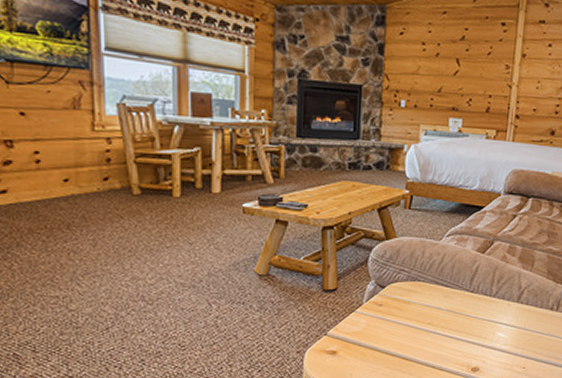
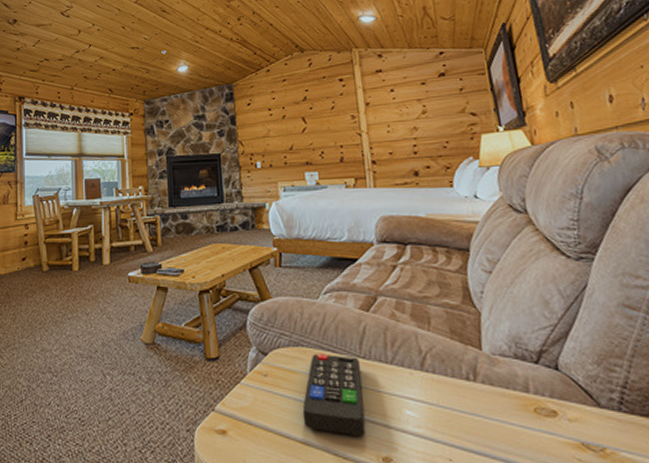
remote control: none [409,287,469,352] -> present [302,353,366,435]

